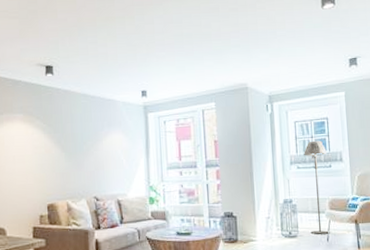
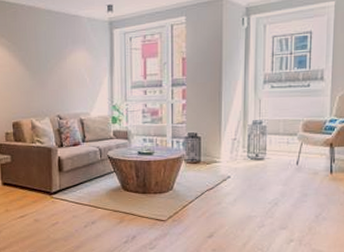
floor lamp: present [304,140,329,234] -> none [280,57,306,157]

